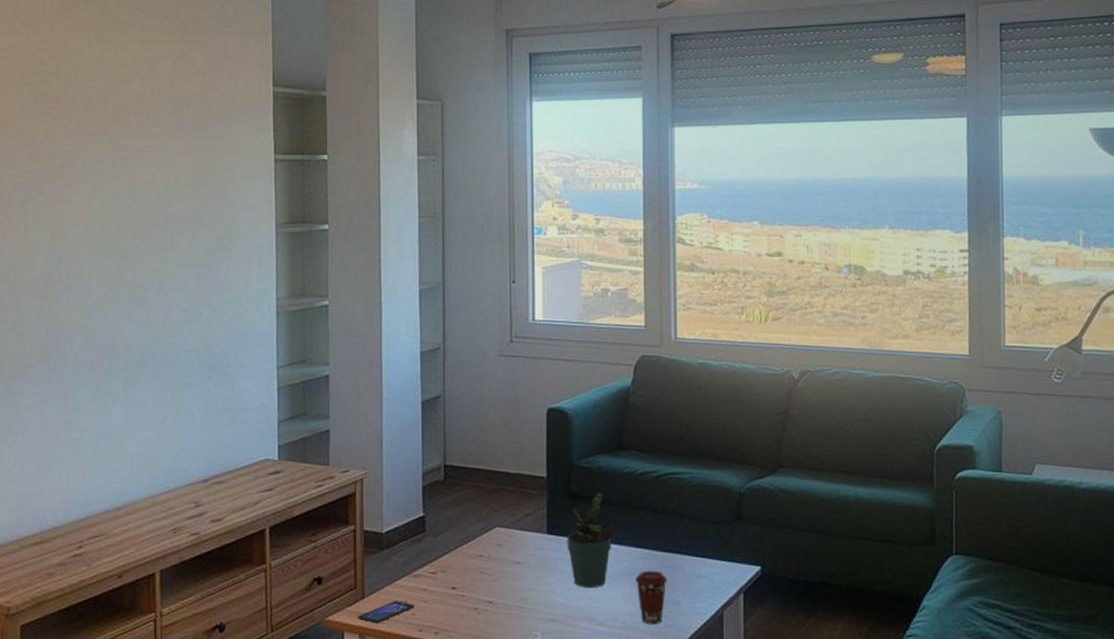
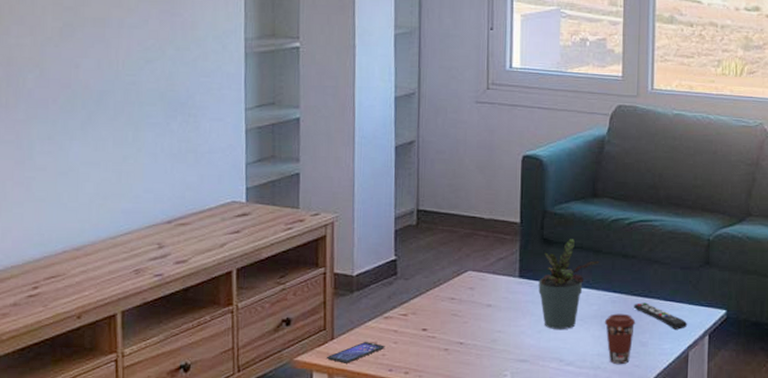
remote control: none [665,559,720,587] -> present [634,302,687,330]

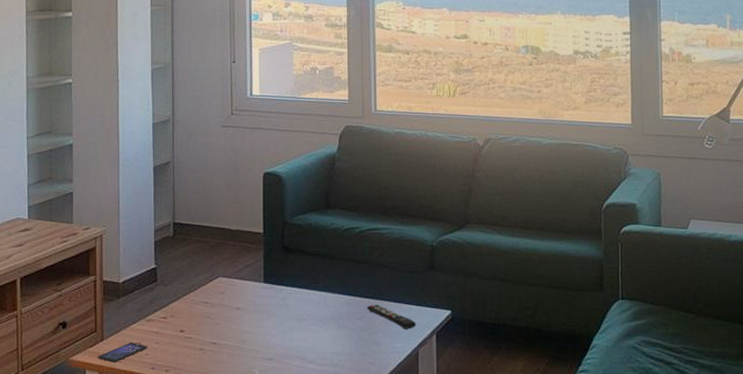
potted plant: present [538,238,600,329] -> none [281,246,335,330]
coffee cup: present [604,313,636,364] -> none [341,315,369,362]

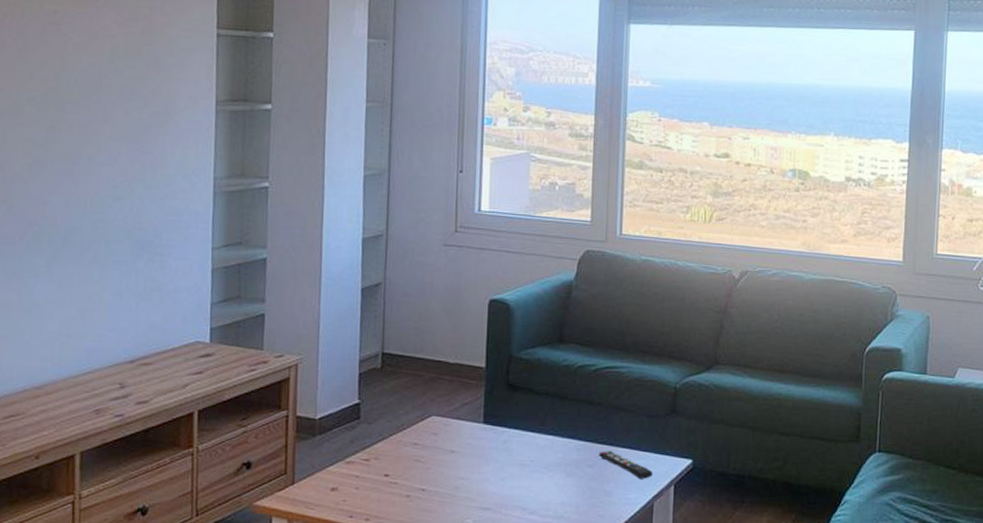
smartphone: present [97,342,148,362] -> none [286,486,346,509]

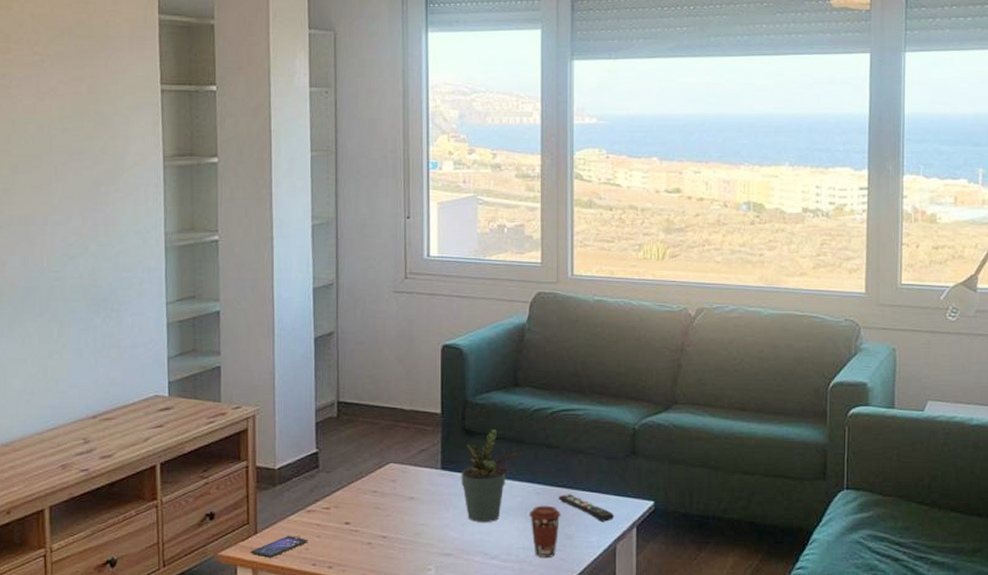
smartphone: none [286,486,346,509] -> present [249,535,308,558]
potted plant: none [502,384,565,477] -> present [461,428,523,522]
coffee cup: none [568,461,601,513] -> present [529,505,561,557]

